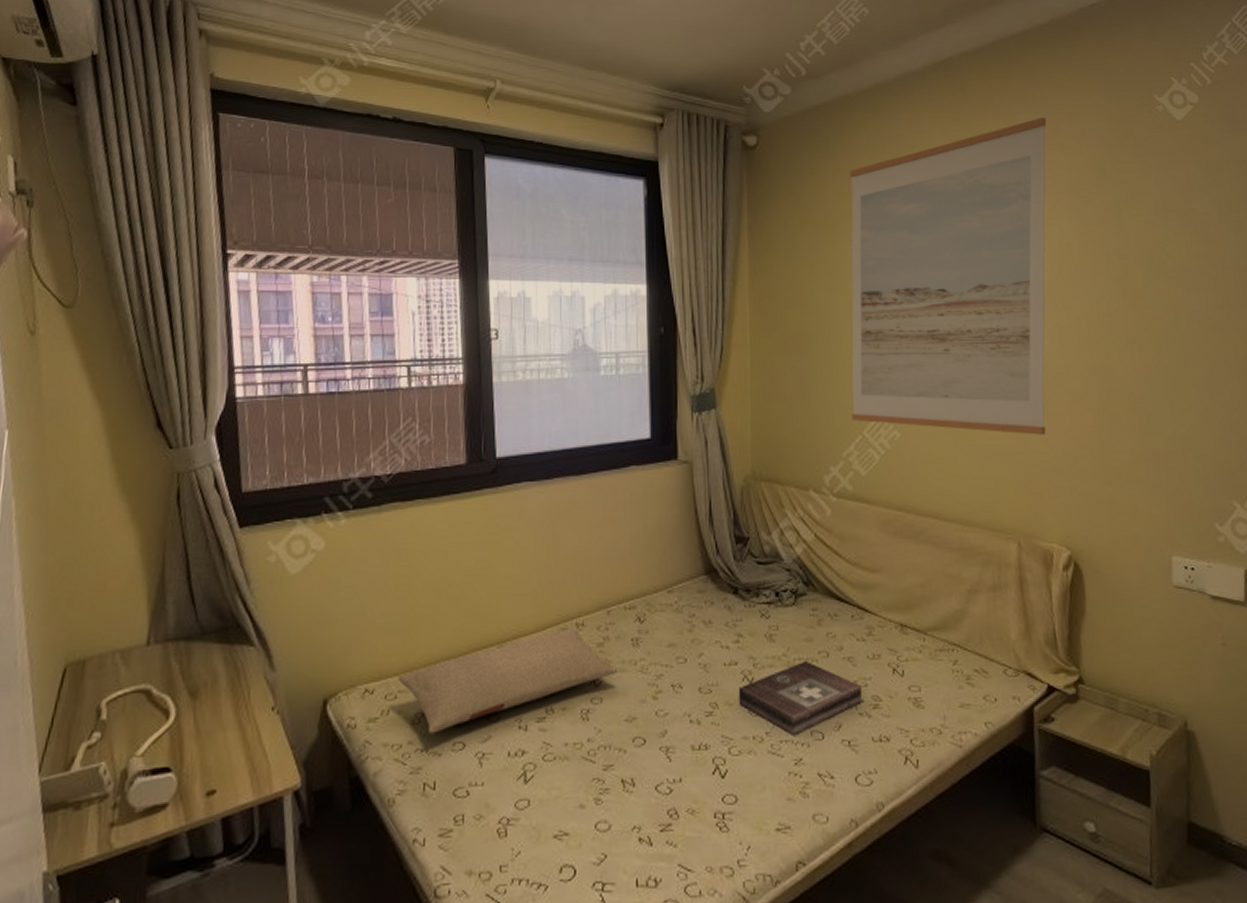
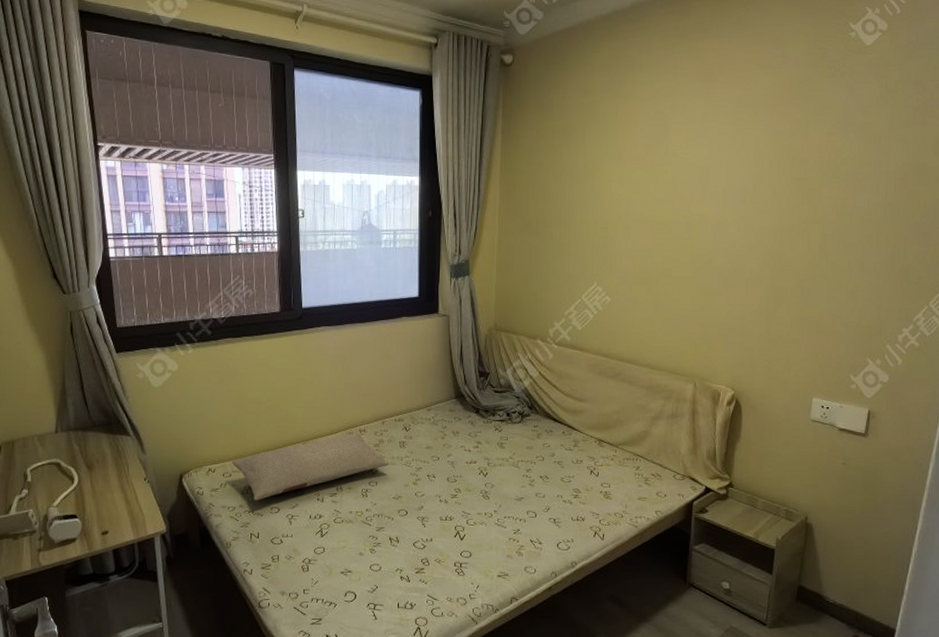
first aid kit: present [738,660,863,736] -> none [475,462,567,514]
wall art: present [849,116,1047,435] -> none [574,41,755,303]

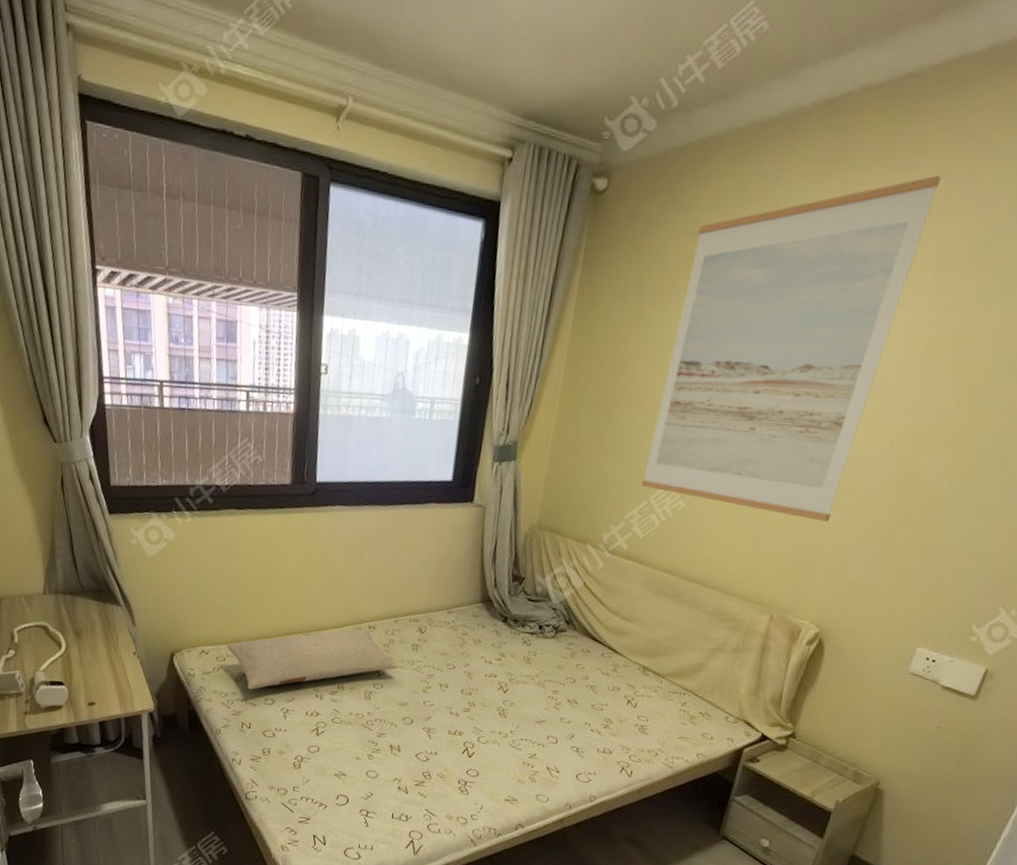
wall art: none [574,41,755,303] -> present [641,174,942,522]

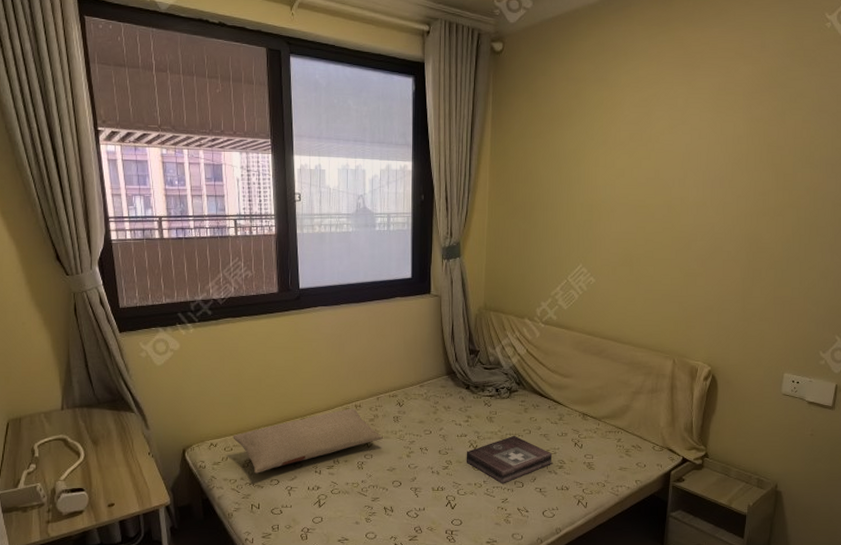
first aid kit: none [492,682,599,738] -> present [466,435,553,484]
wall art: present [641,174,942,522] -> none [560,30,735,283]

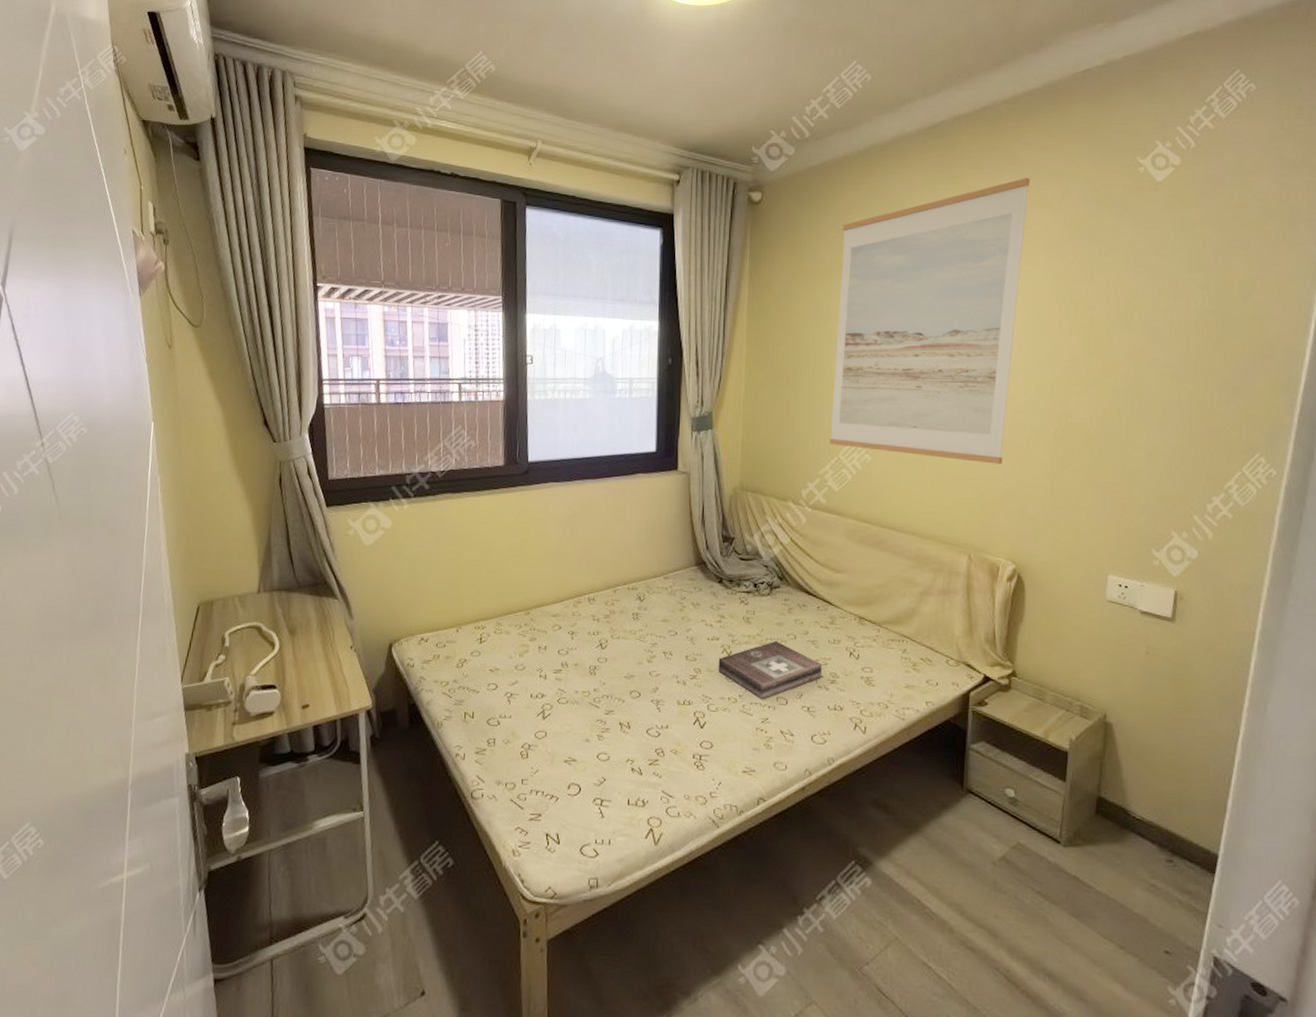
pillow: present [233,408,383,474] -> none [446,601,620,676]
wall art: none [560,30,735,283] -> present [829,177,1030,464]

